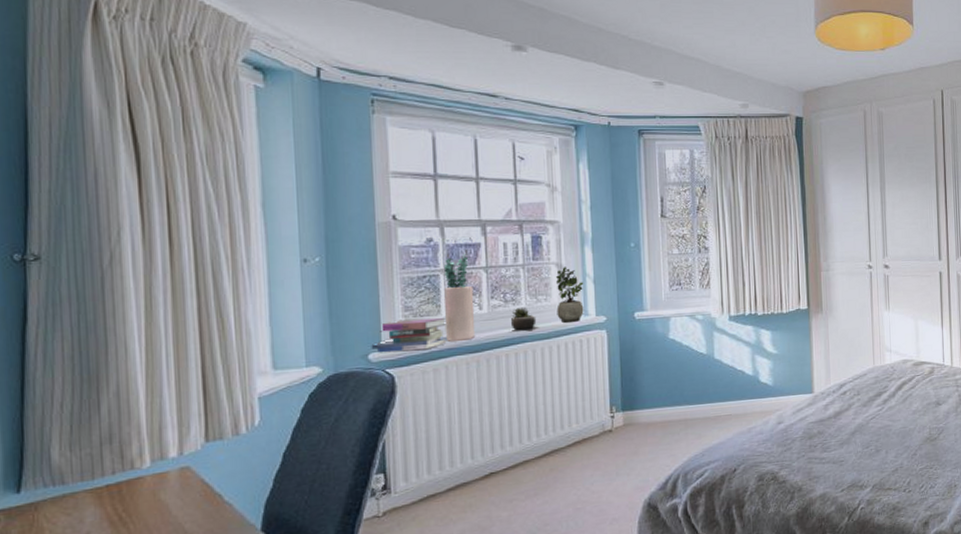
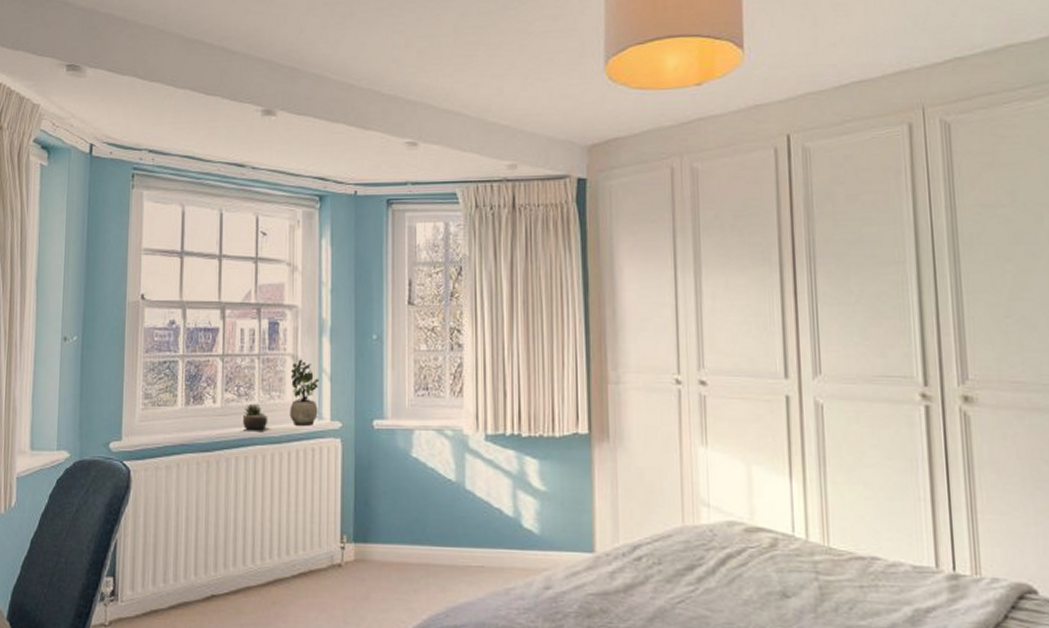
books: present [371,317,446,353] -> none [112,408,181,444]
vase: present [443,250,475,343] -> none [179,335,209,438]

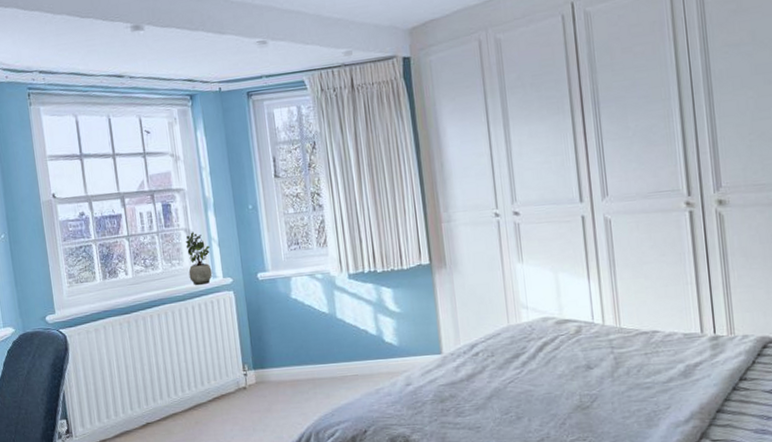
succulent plant: present [240,403,270,433] -> none [151,271,175,296]

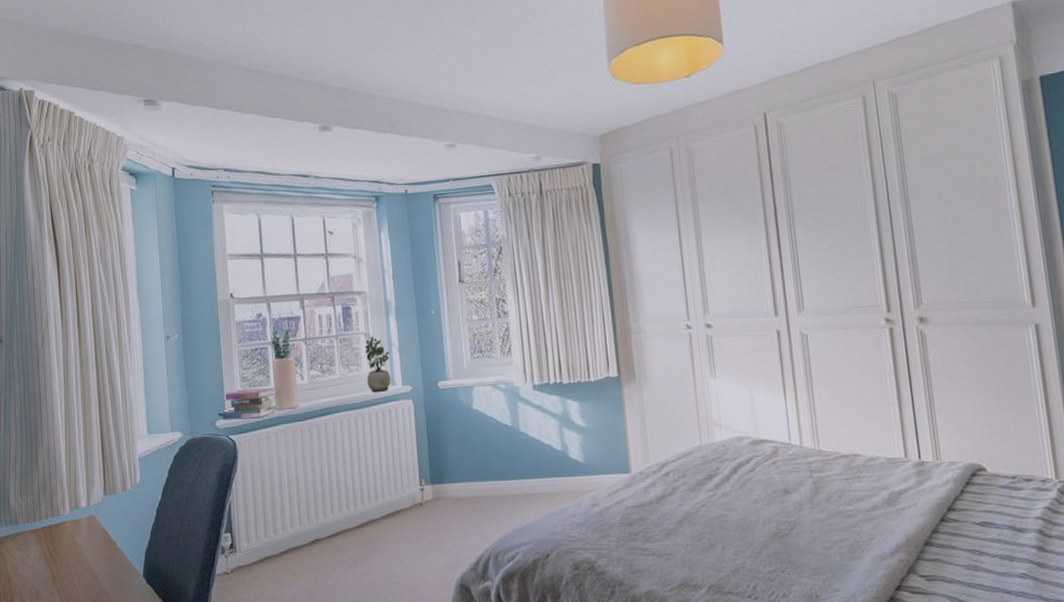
books: none [47,283,102,315] -> present [217,387,275,420]
vase: none [95,221,124,306] -> present [271,323,298,411]

